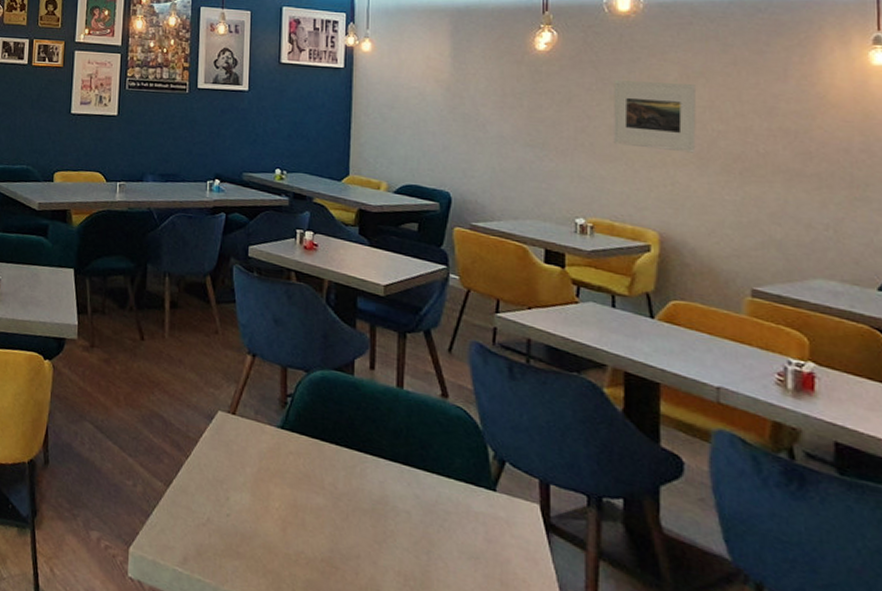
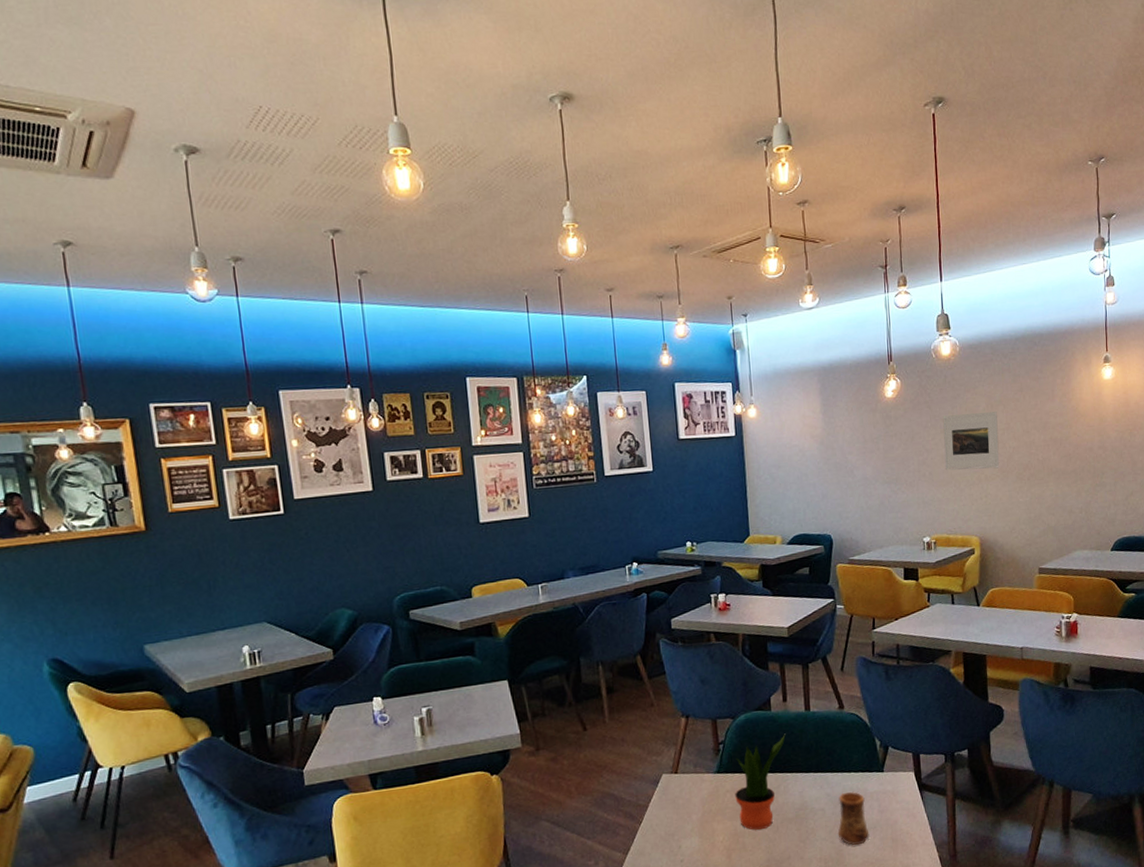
potted plant: none [299,406,371,512] -> present [735,733,787,830]
cup: none [425,500,469,574] -> present [837,791,870,846]

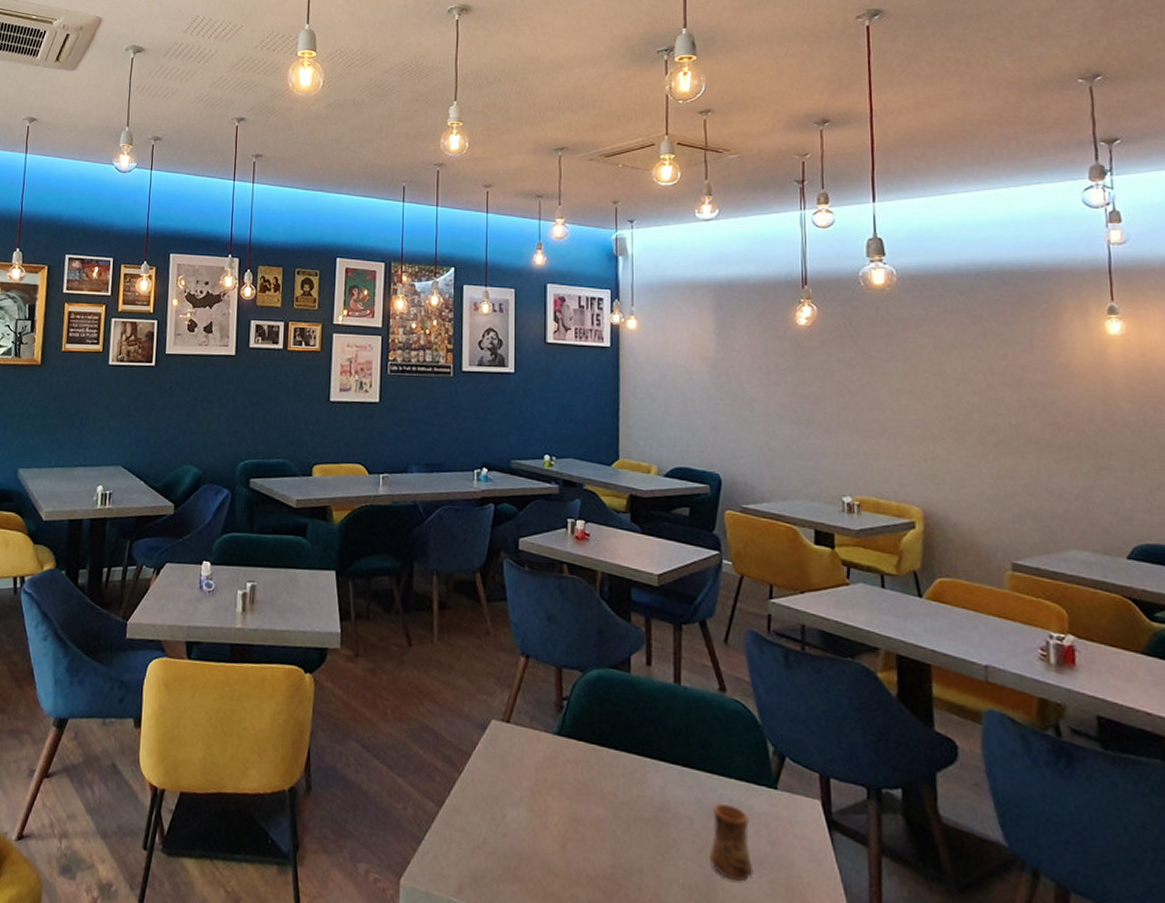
potted plant: present [735,733,787,830] -> none [577,706,648,823]
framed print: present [943,412,1000,471] -> none [873,354,953,427]

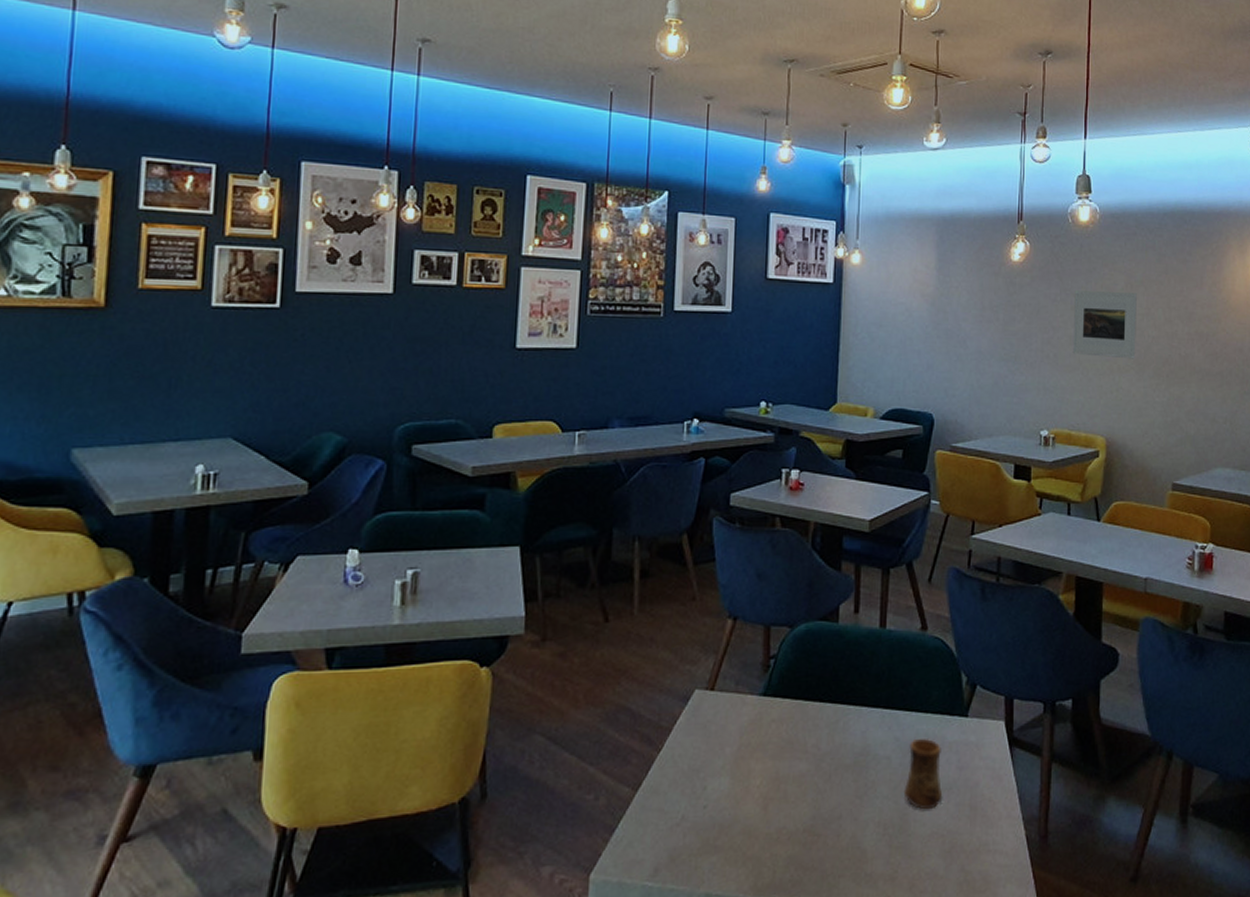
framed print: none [873,354,953,427] -> present [1072,290,1137,359]

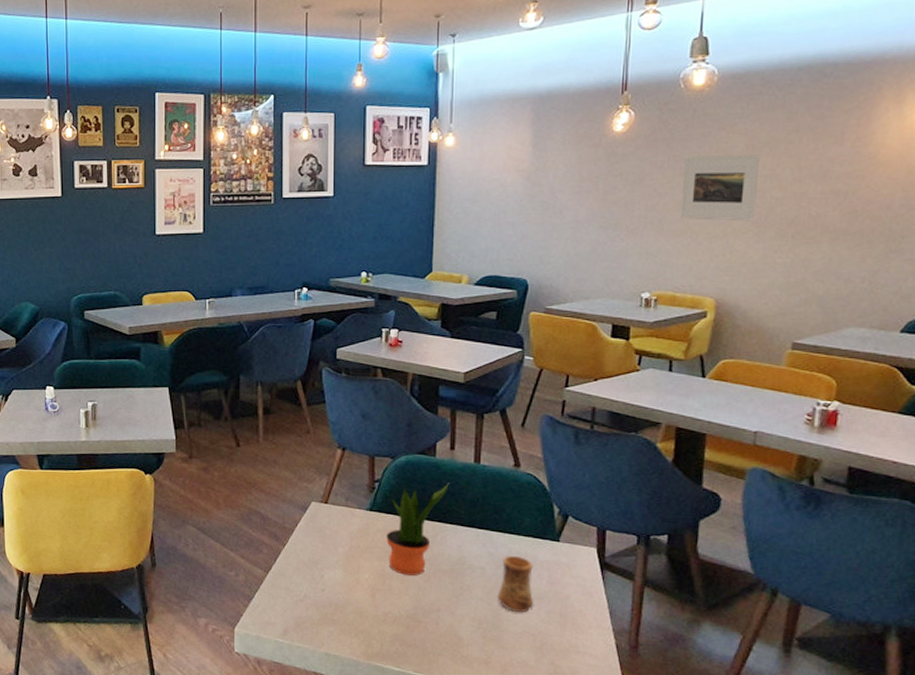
potted plant: none [782,654,854,776] -> present [386,483,450,576]

